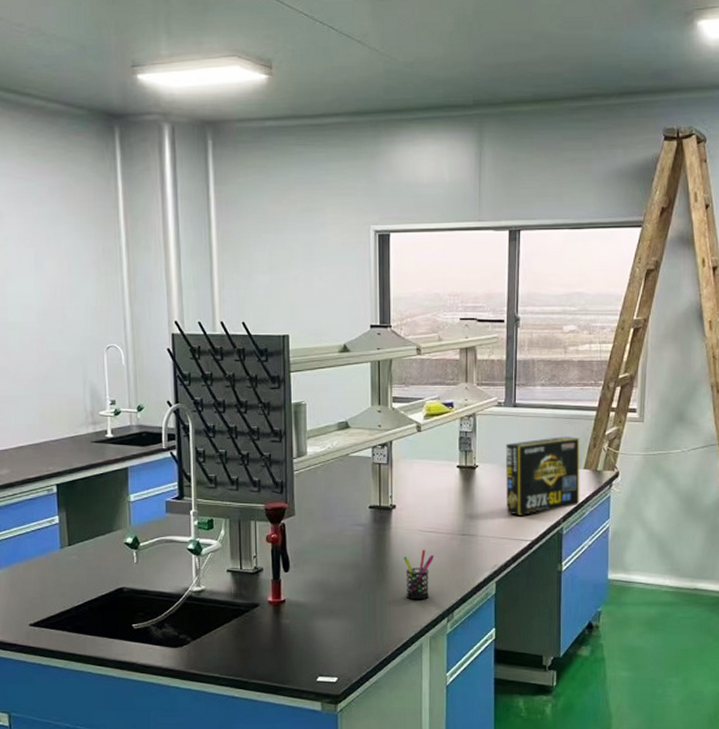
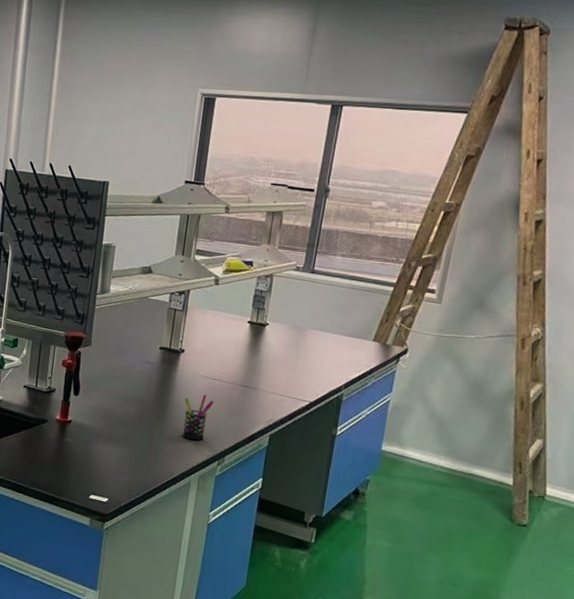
box: present [506,436,580,516] -> none [290,306,373,377]

